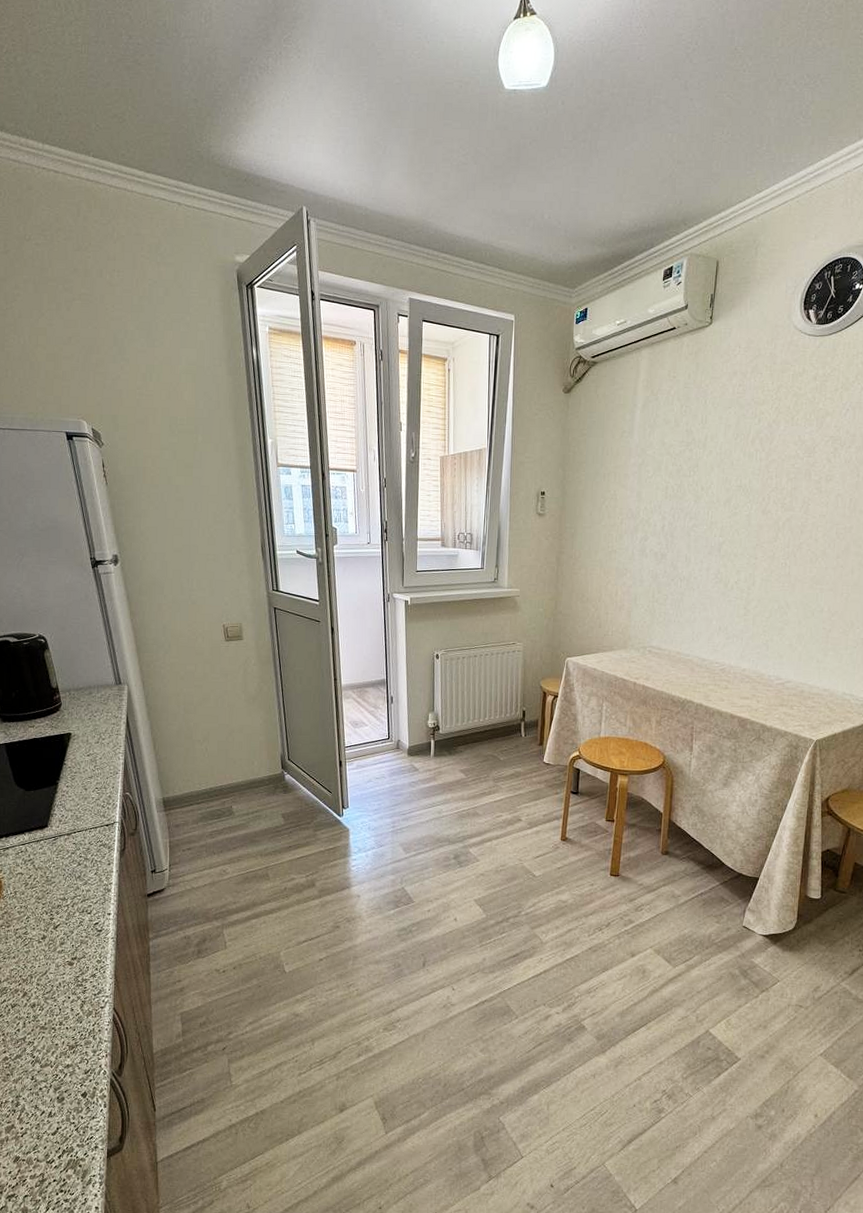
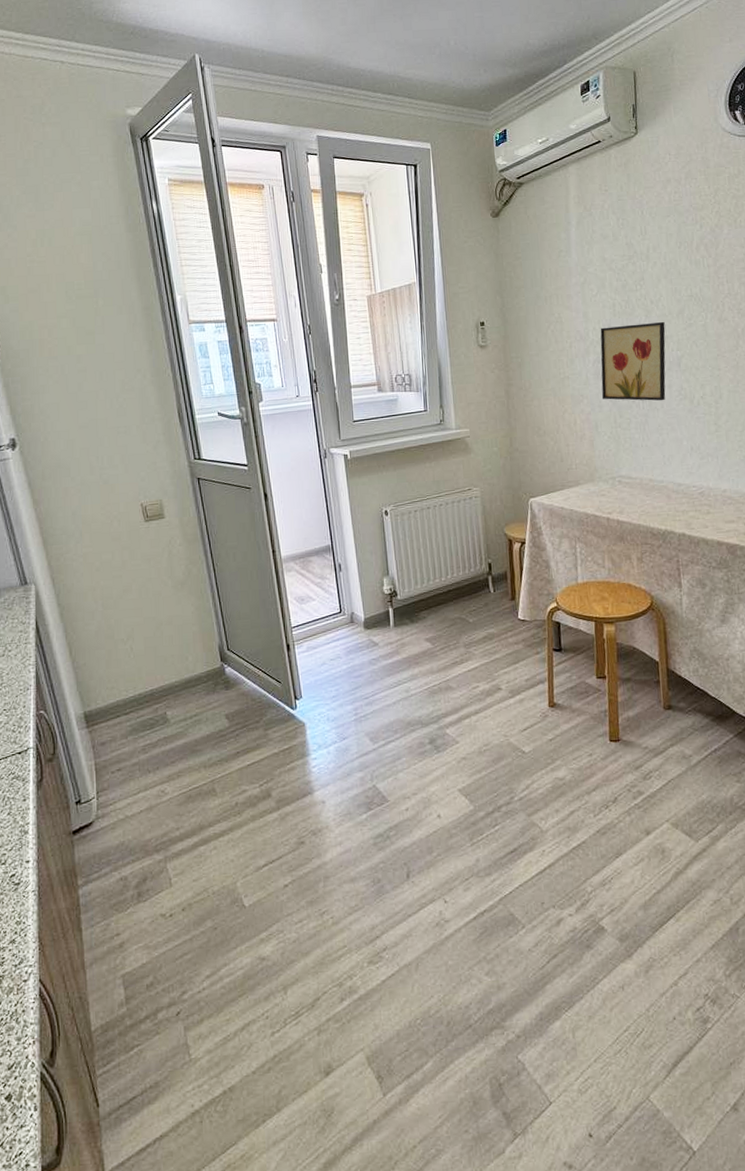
wall art: none [644,508,712,582] -> present [600,321,666,401]

